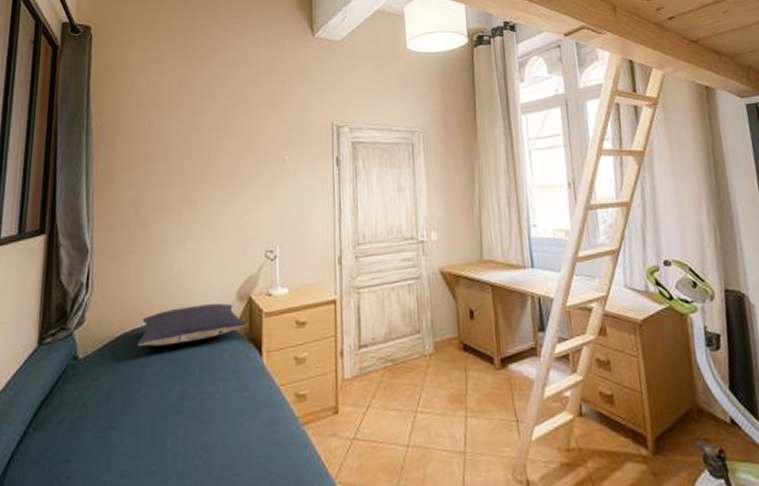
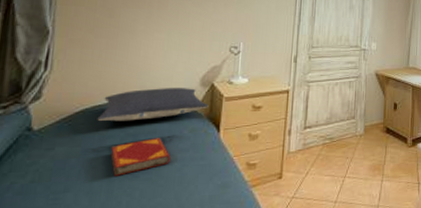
hardback book: none [152,364,212,411] -> present [110,138,171,176]

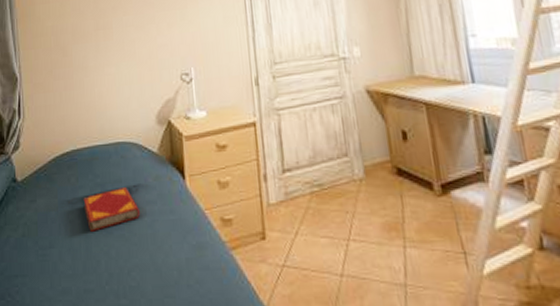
pillow: present [97,88,209,122] -> none [67,127,169,170]

